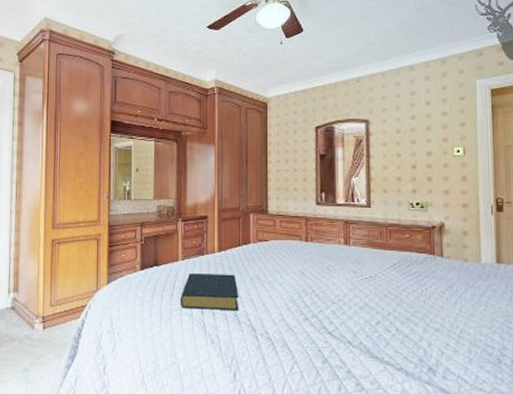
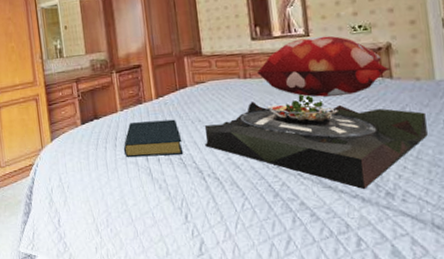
serving tray: none [261,263,471,362] -> present [204,94,428,189]
decorative pillow: none [319,209,442,269] -> present [257,36,391,97]

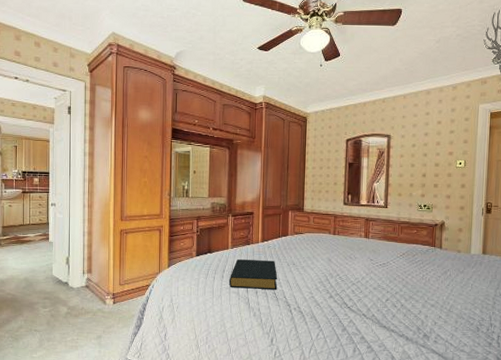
serving tray: present [204,94,428,189] -> none [295,253,460,330]
decorative pillow: present [257,36,391,97] -> none [344,209,442,258]

